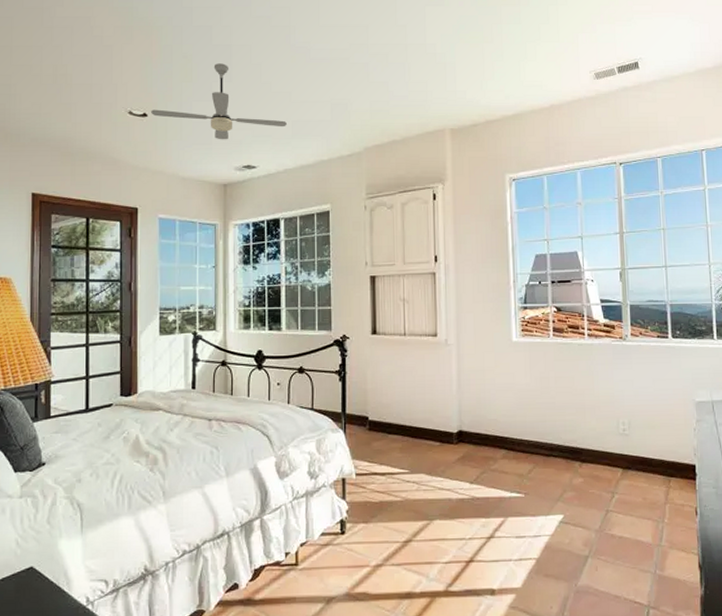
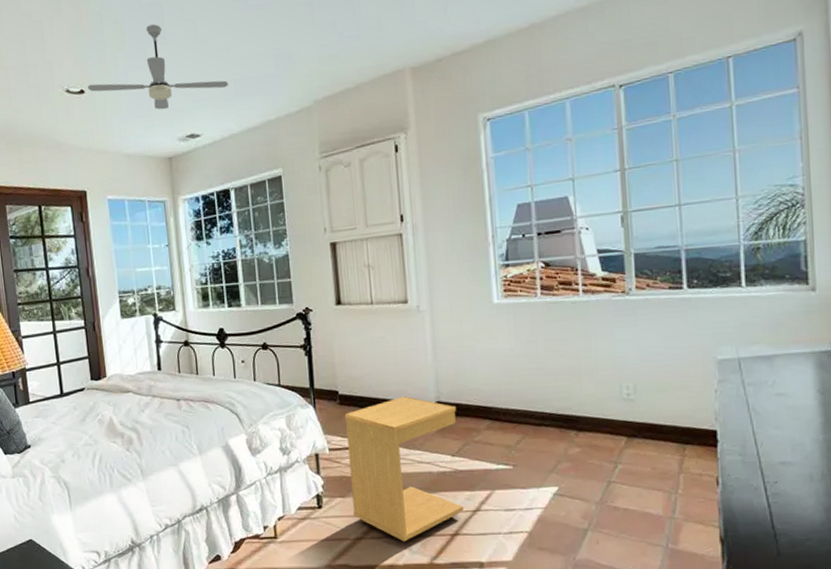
side table: none [372,424,479,569] -> present [344,396,464,542]

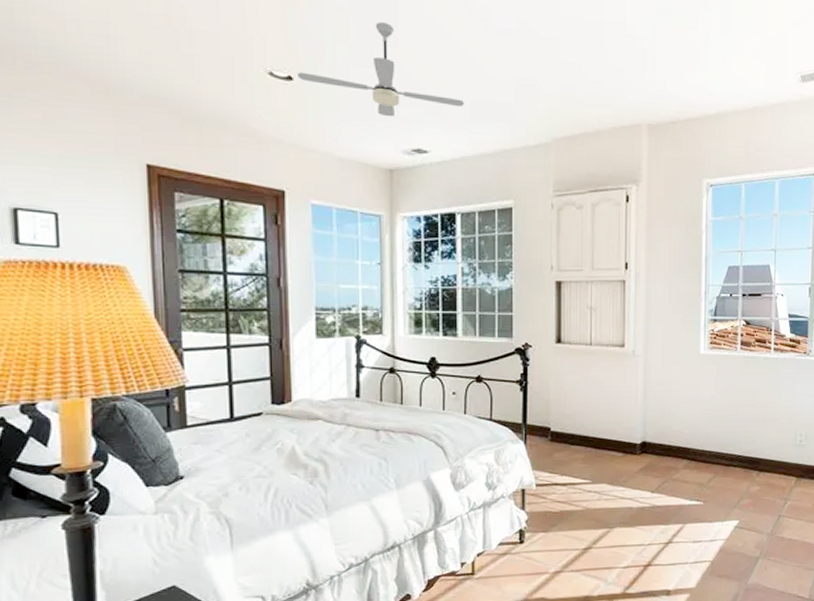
side table: present [344,396,464,542] -> none [554,435,659,574]

